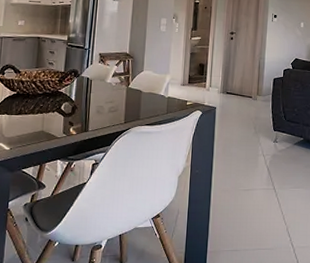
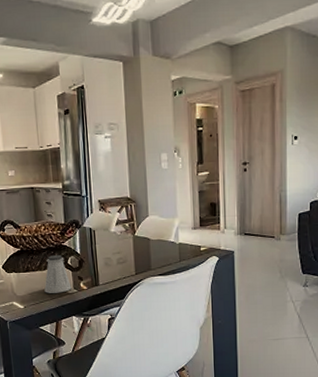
saltshaker: none [33,100,61,137] -> present [44,255,72,293]

